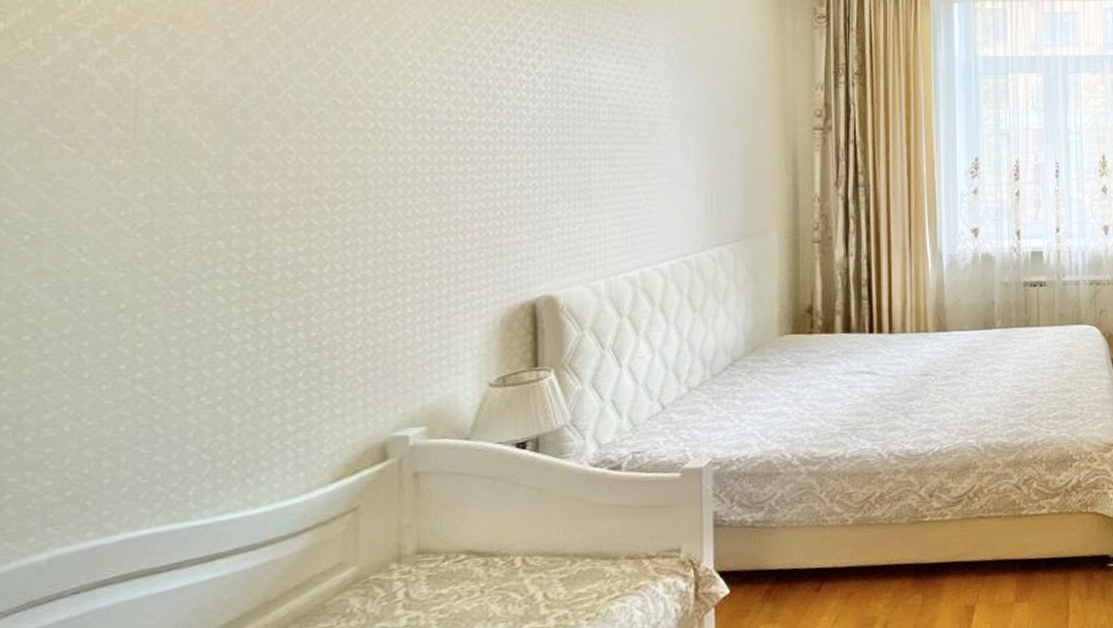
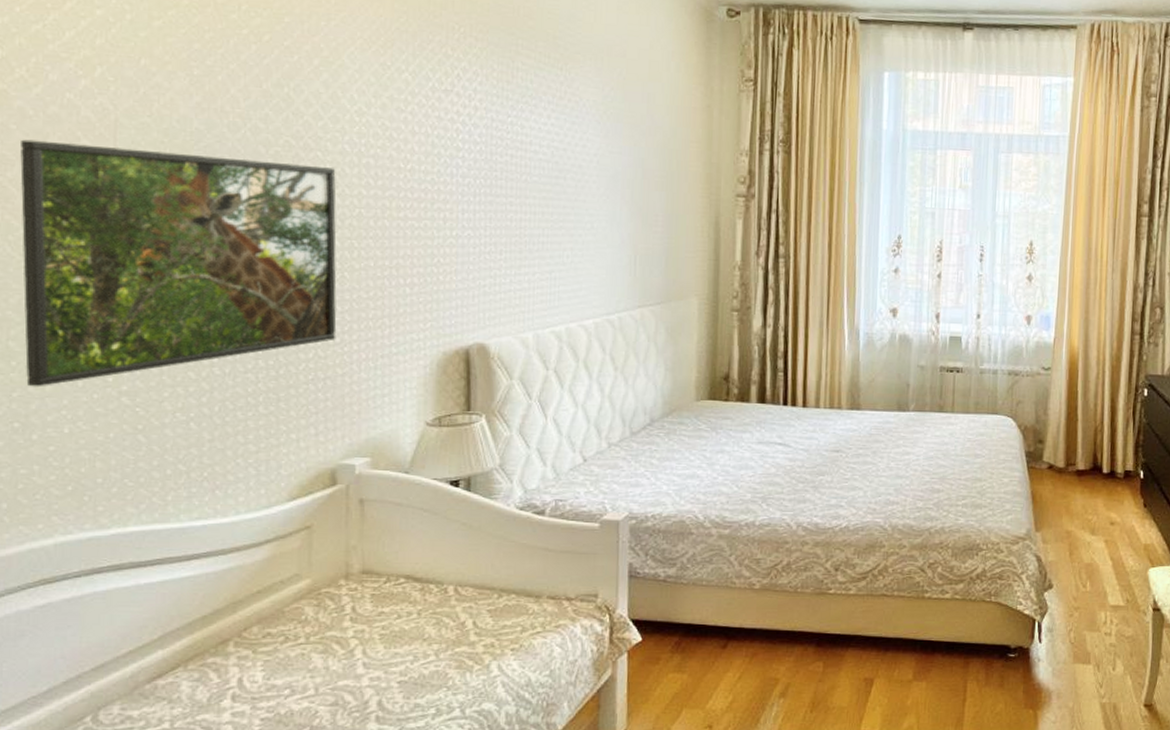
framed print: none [19,115,389,384] -> present [20,139,337,387]

